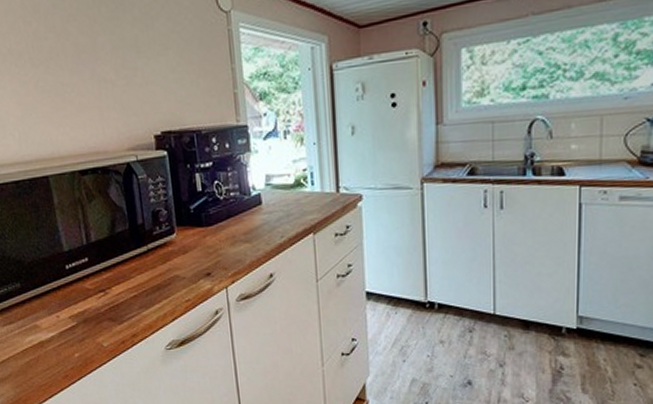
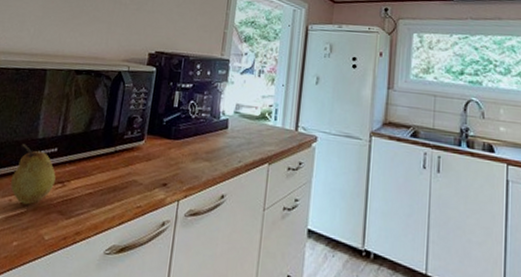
fruit: none [49,260,97,318] -> present [10,144,56,205]

